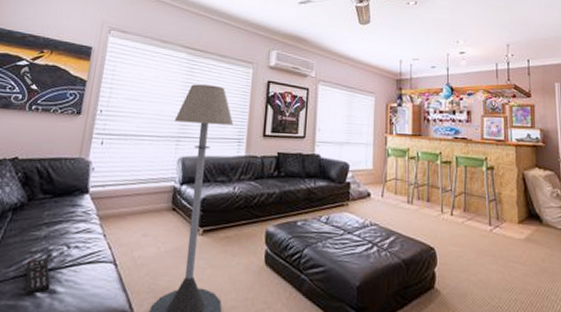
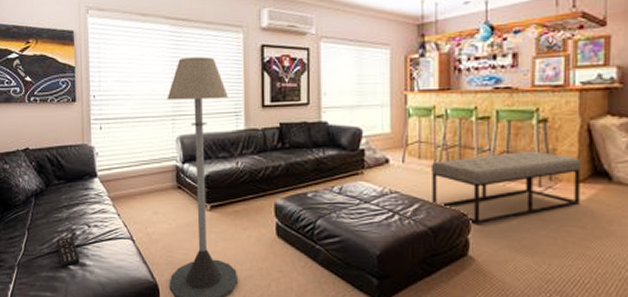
bench: none [404,193,520,259] -> present [430,150,582,225]

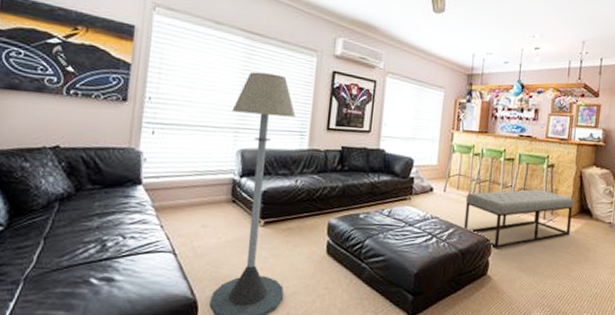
remote control: present [56,236,80,268] -> none [80,248,108,283]

